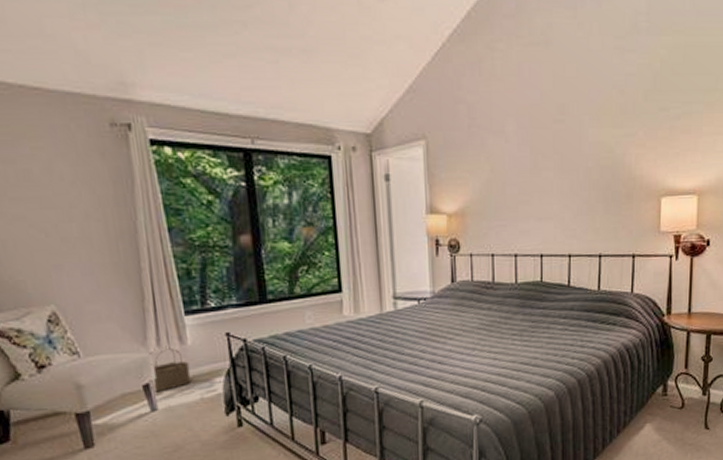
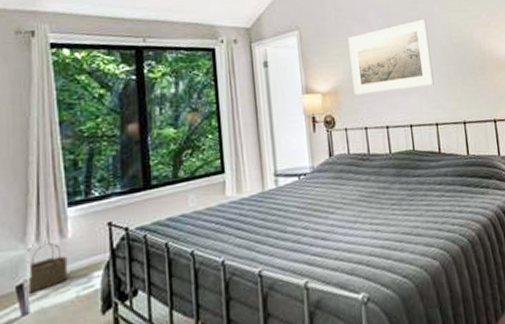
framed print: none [481,134,572,218] -> present [348,19,434,95]

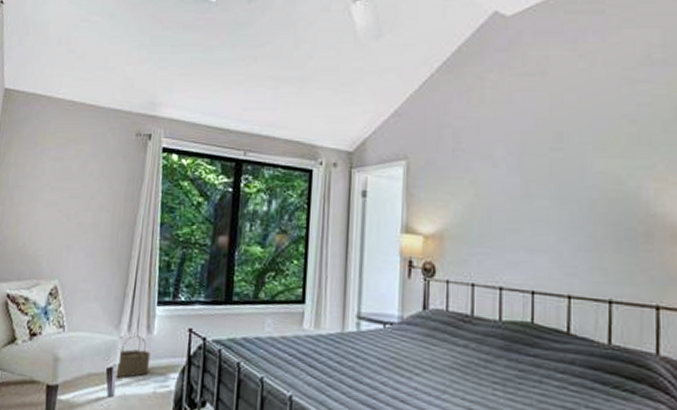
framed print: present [348,19,434,95] -> none [463,162,573,247]

